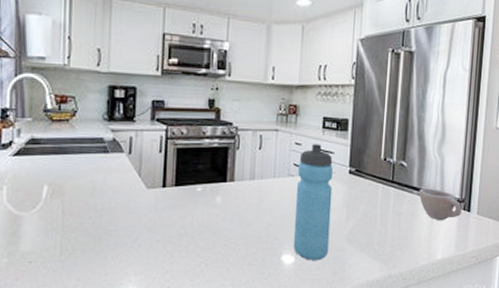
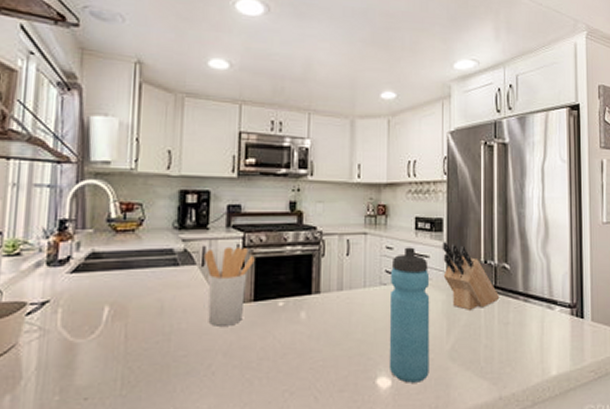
utensil holder: none [131,137,176,206] -> present [204,246,255,326]
knife block: none [345,140,396,201] -> present [442,242,500,310]
cup: present [418,188,462,221] -> none [525,293,574,330]

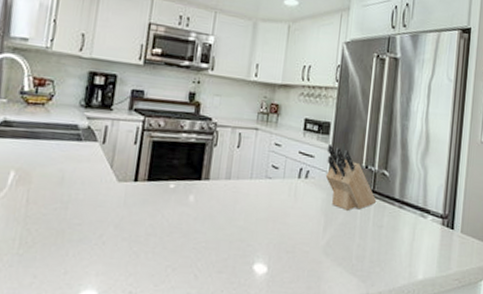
utensil holder: present [204,246,255,326] -> none [104,128,152,201]
water bottle: present [389,247,430,383] -> none [267,145,313,272]

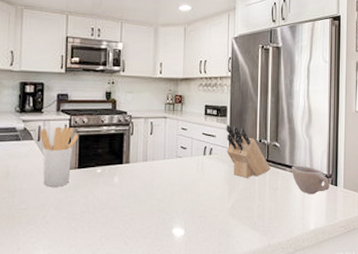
utensil holder: none [104,128,152,201] -> present [39,126,79,187]
cup: none [400,200,445,238] -> present [291,166,330,195]

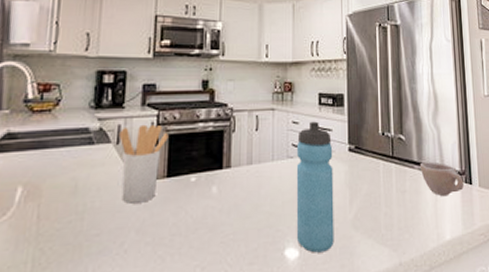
water bottle: none [183,128,216,233] -> present [296,121,334,253]
knife block: present [226,125,271,178] -> none [343,116,397,180]

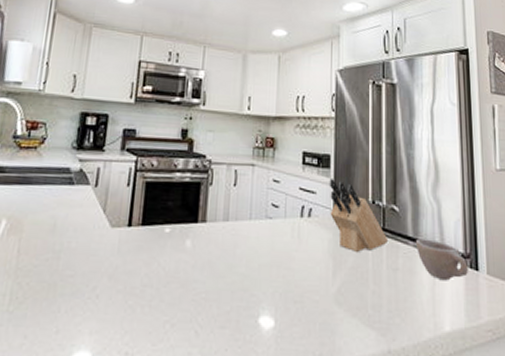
utensil holder: present [119,124,169,204] -> none [97,169,146,249]
water bottle: present [296,121,334,253] -> none [273,181,316,326]
knife block: none [343,116,397,180] -> present [329,179,389,252]

